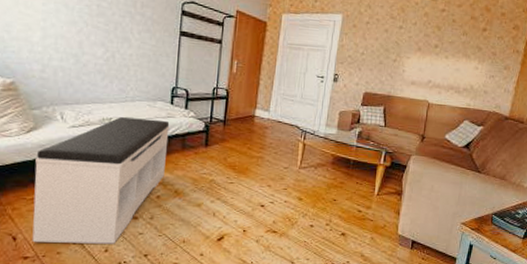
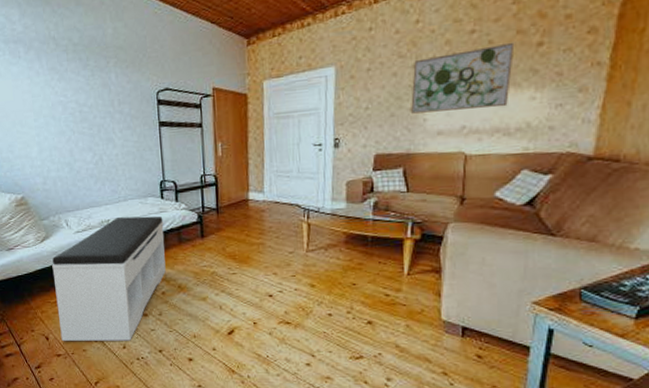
wall art: none [395,22,469,71] -> present [411,42,515,114]

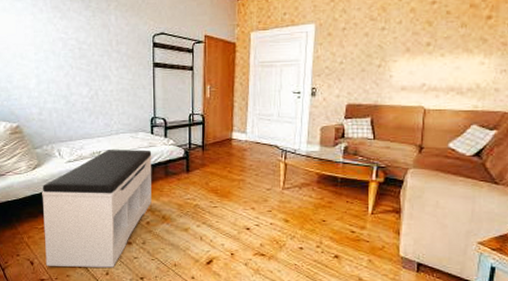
wall art: present [411,42,515,114] -> none [380,14,468,70]

